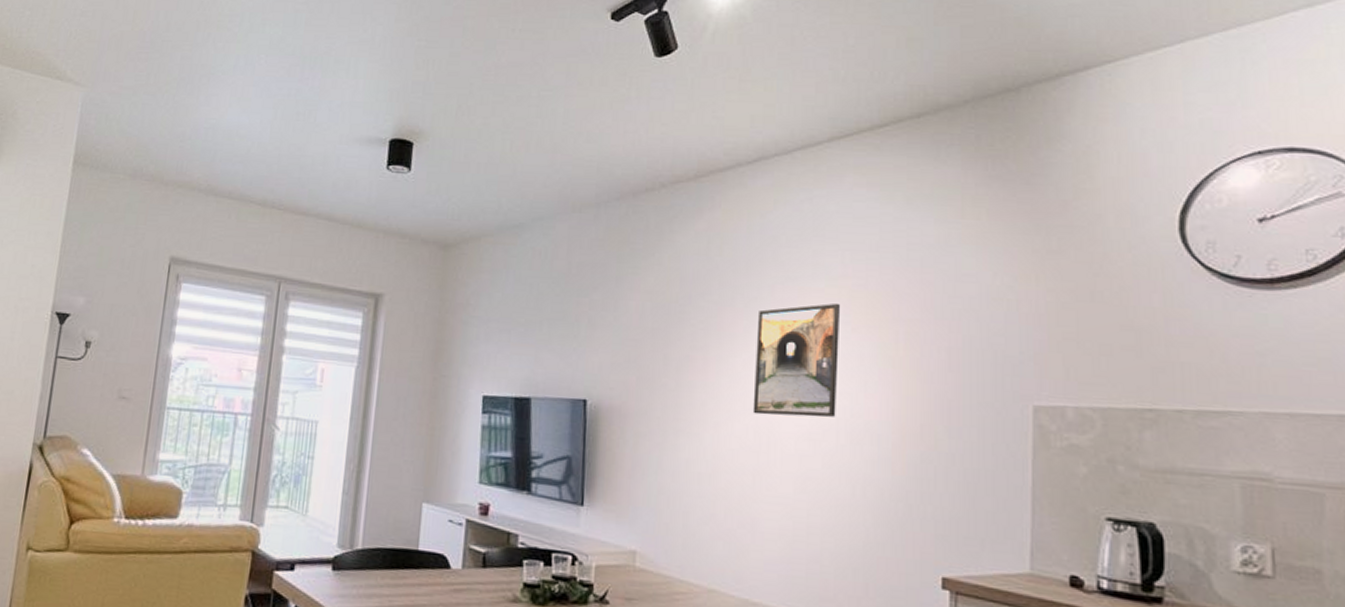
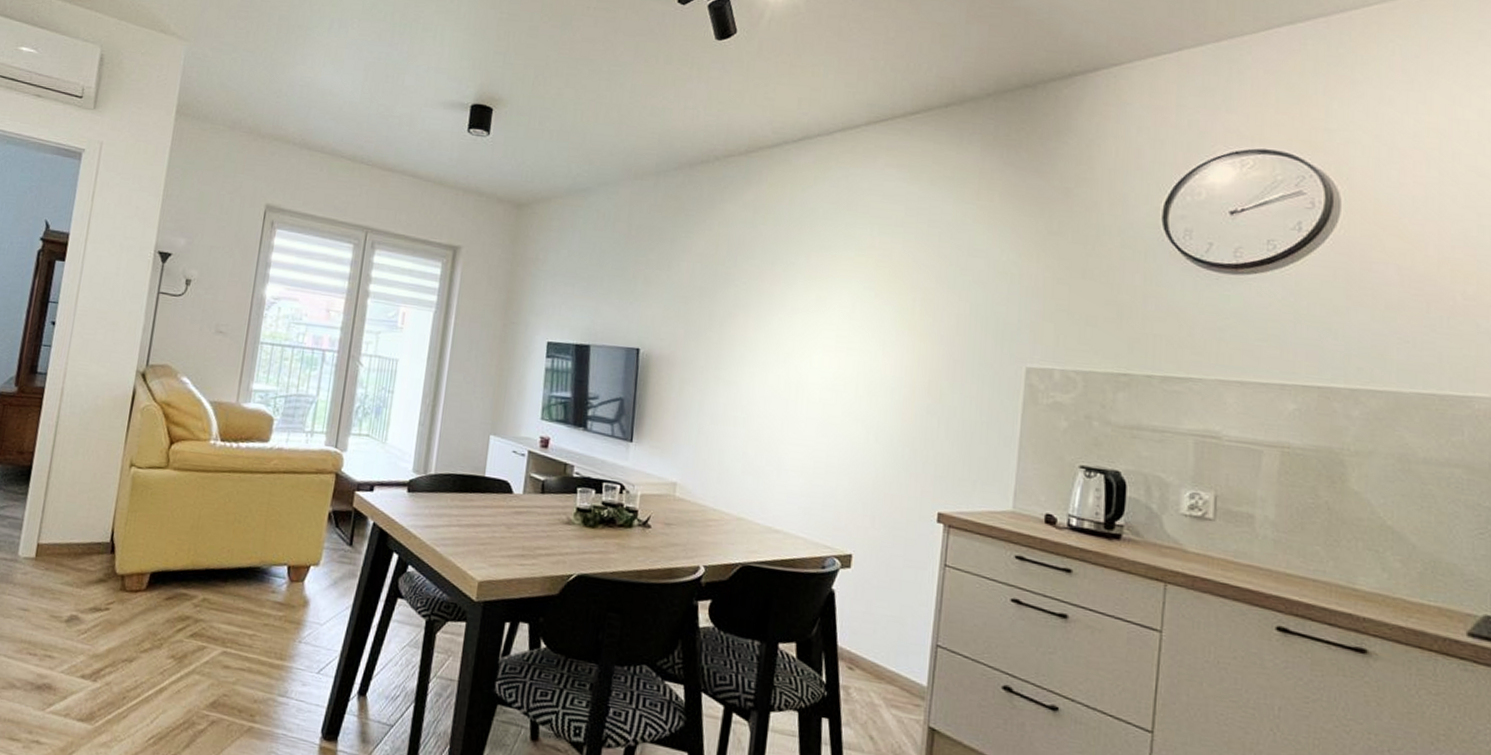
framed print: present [752,303,841,418] -> none [784,270,867,372]

